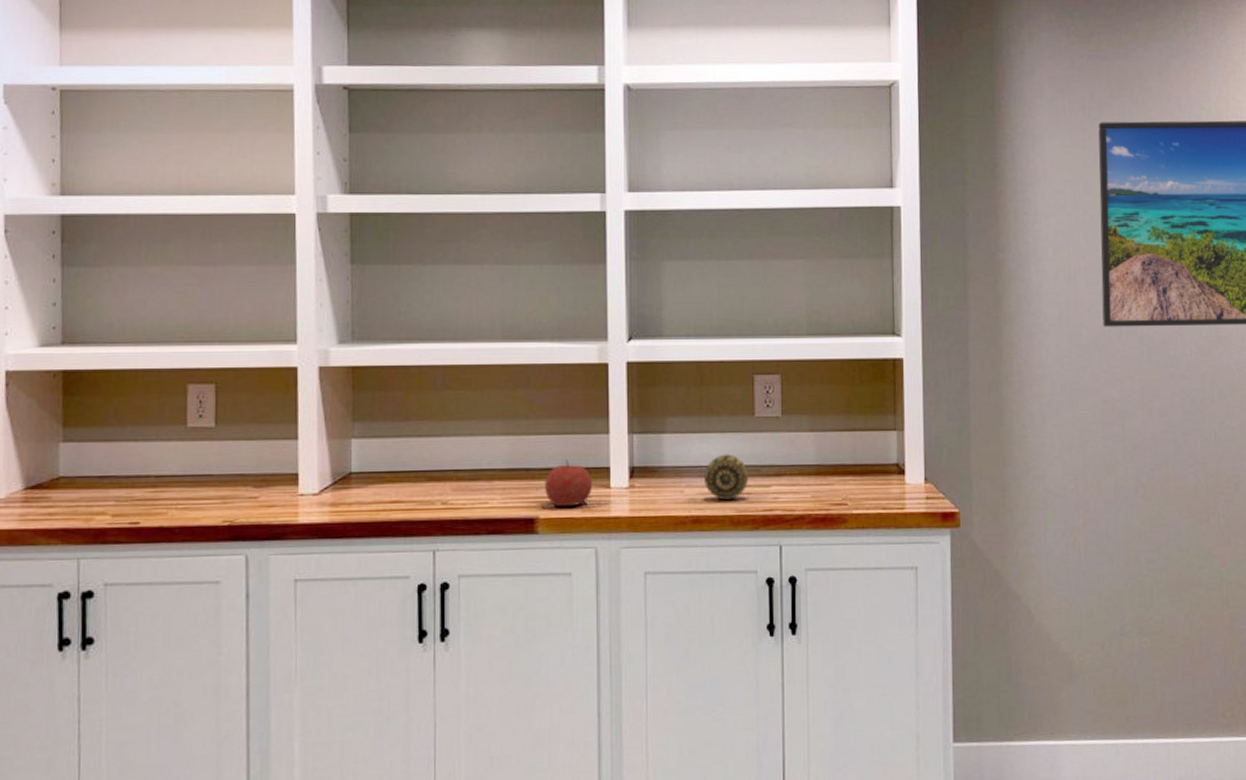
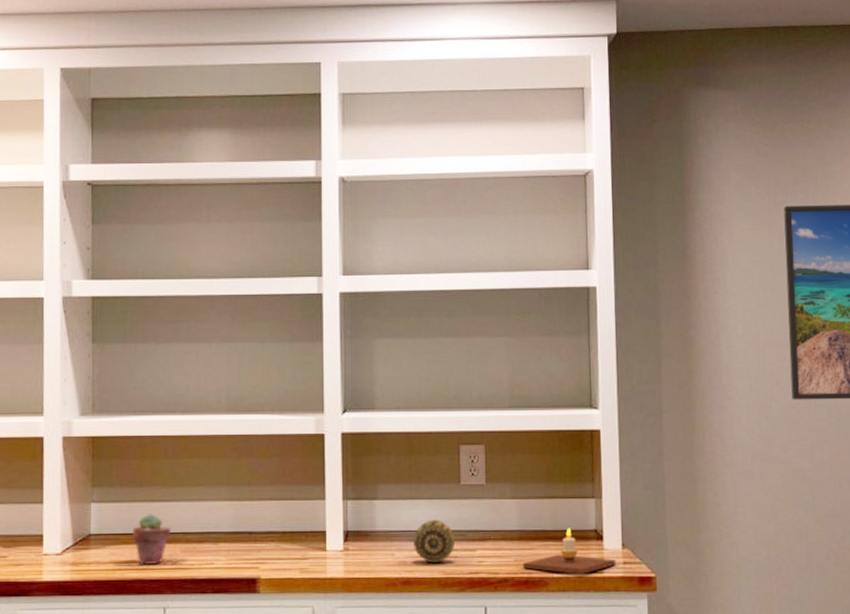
potted succulent: none [397,450,441,505] -> present [132,514,172,565]
fruit: present [545,459,593,507] -> none [266,524,310,568]
candle: none [820,461,919,510] -> present [522,528,616,574]

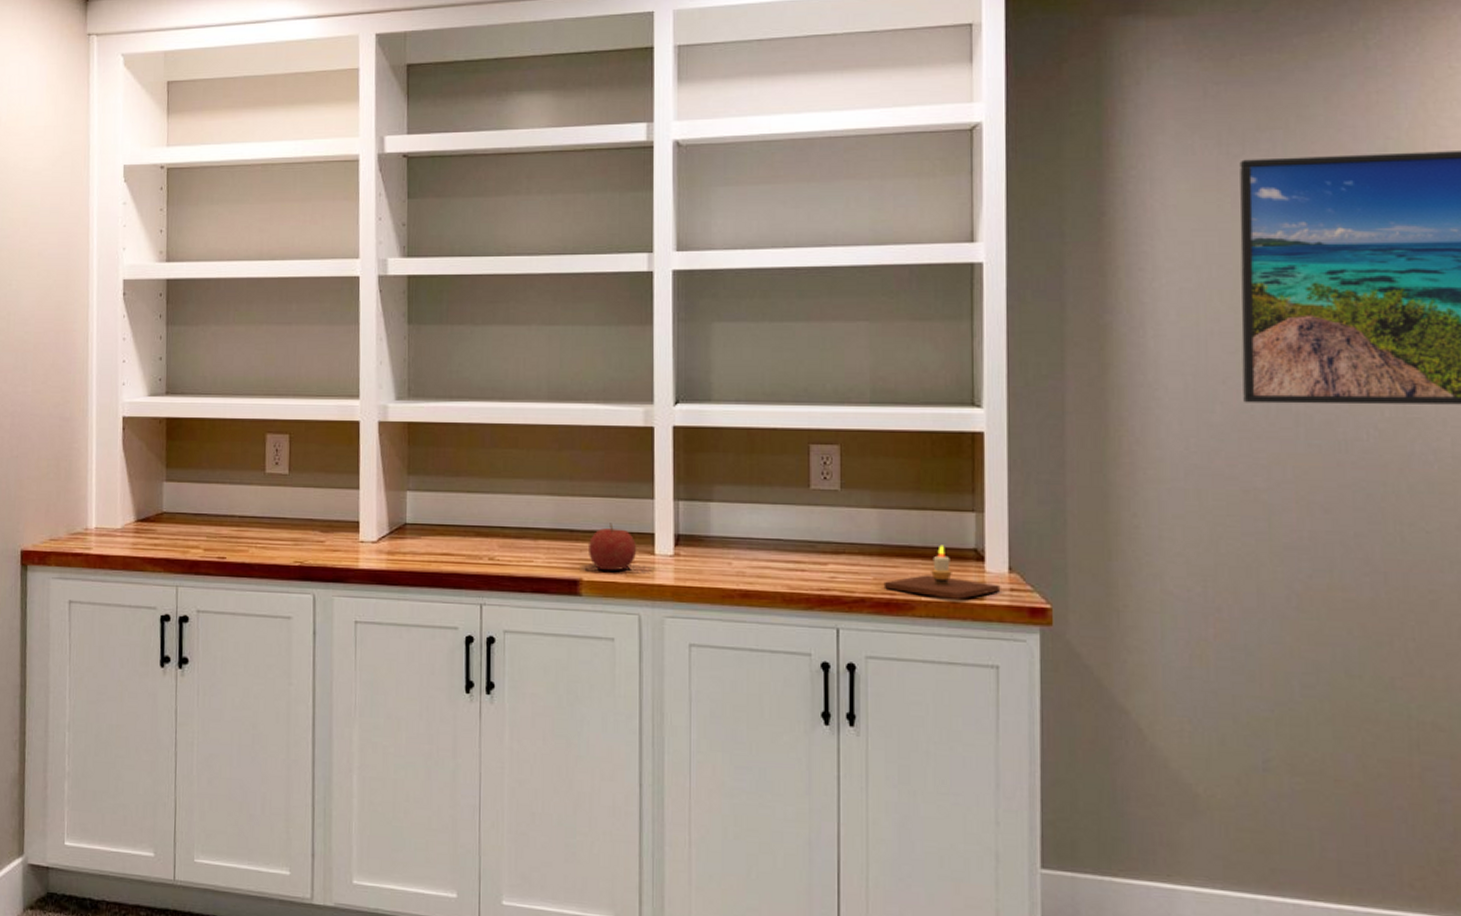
potted succulent: present [132,514,172,565] -> none [448,505,489,559]
fruit: none [266,524,310,568] -> present [589,523,637,571]
decorative ball: present [412,519,454,564] -> none [753,527,802,577]

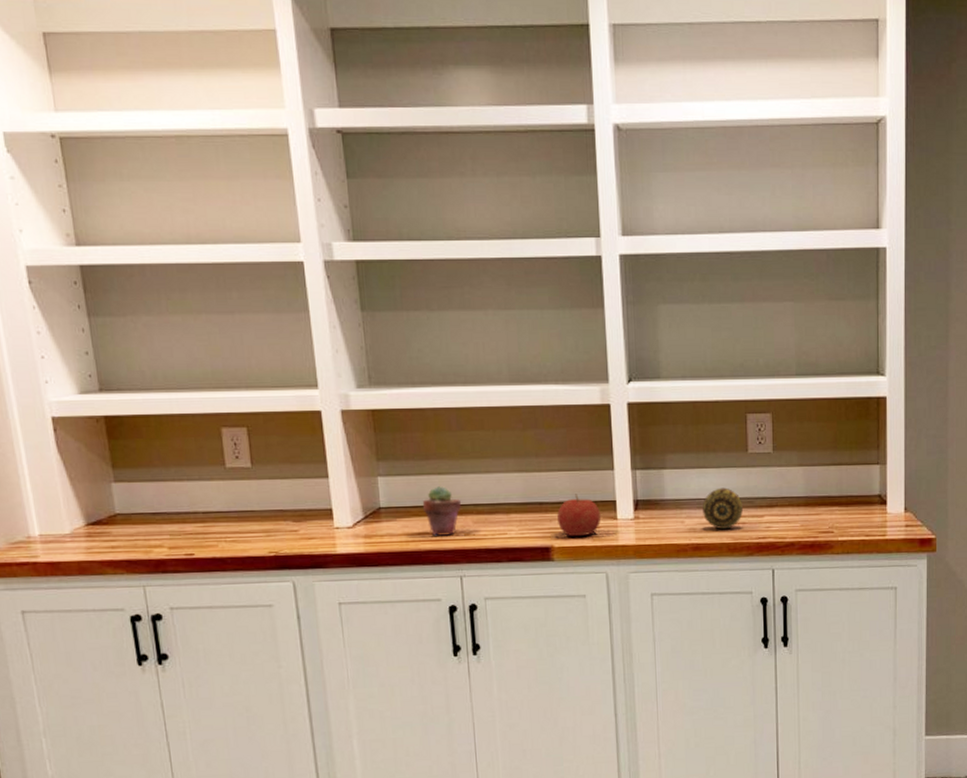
potted succulent: none [448,505,489,559] -> present [422,486,462,536]
decorative ball: none [753,527,802,577] -> present [702,487,743,530]
candle: present [883,544,1001,599] -> none [809,493,899,537]

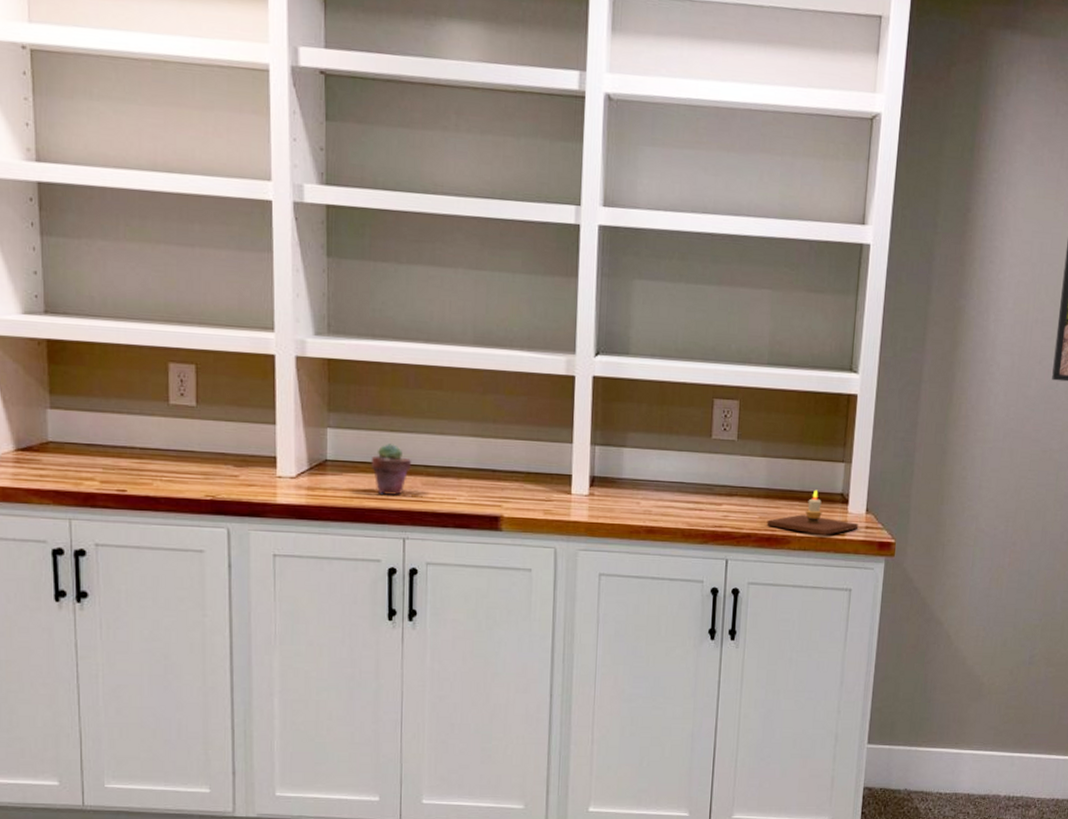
fruit: present [557,494,601,537] -> none [510,464,555,509]
decorative ball: present [702,487,743,530] -> none [659,471,702,515]
candle: none [809,493,899,537] -> present [766,489,859,535]

